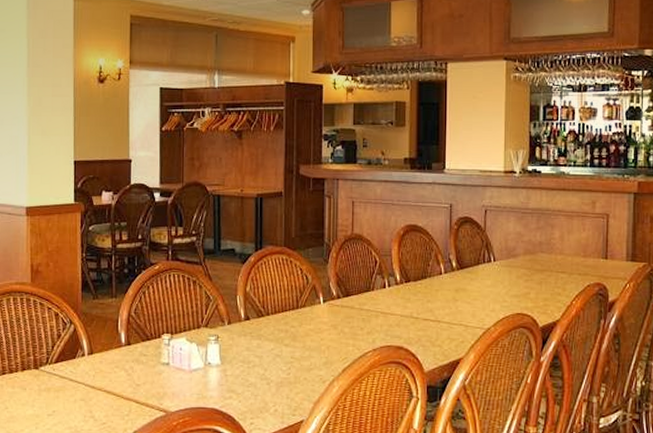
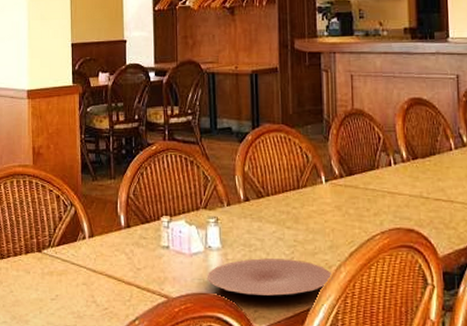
plate: none [205,374,326,409] -> present [207,258,333,296]

